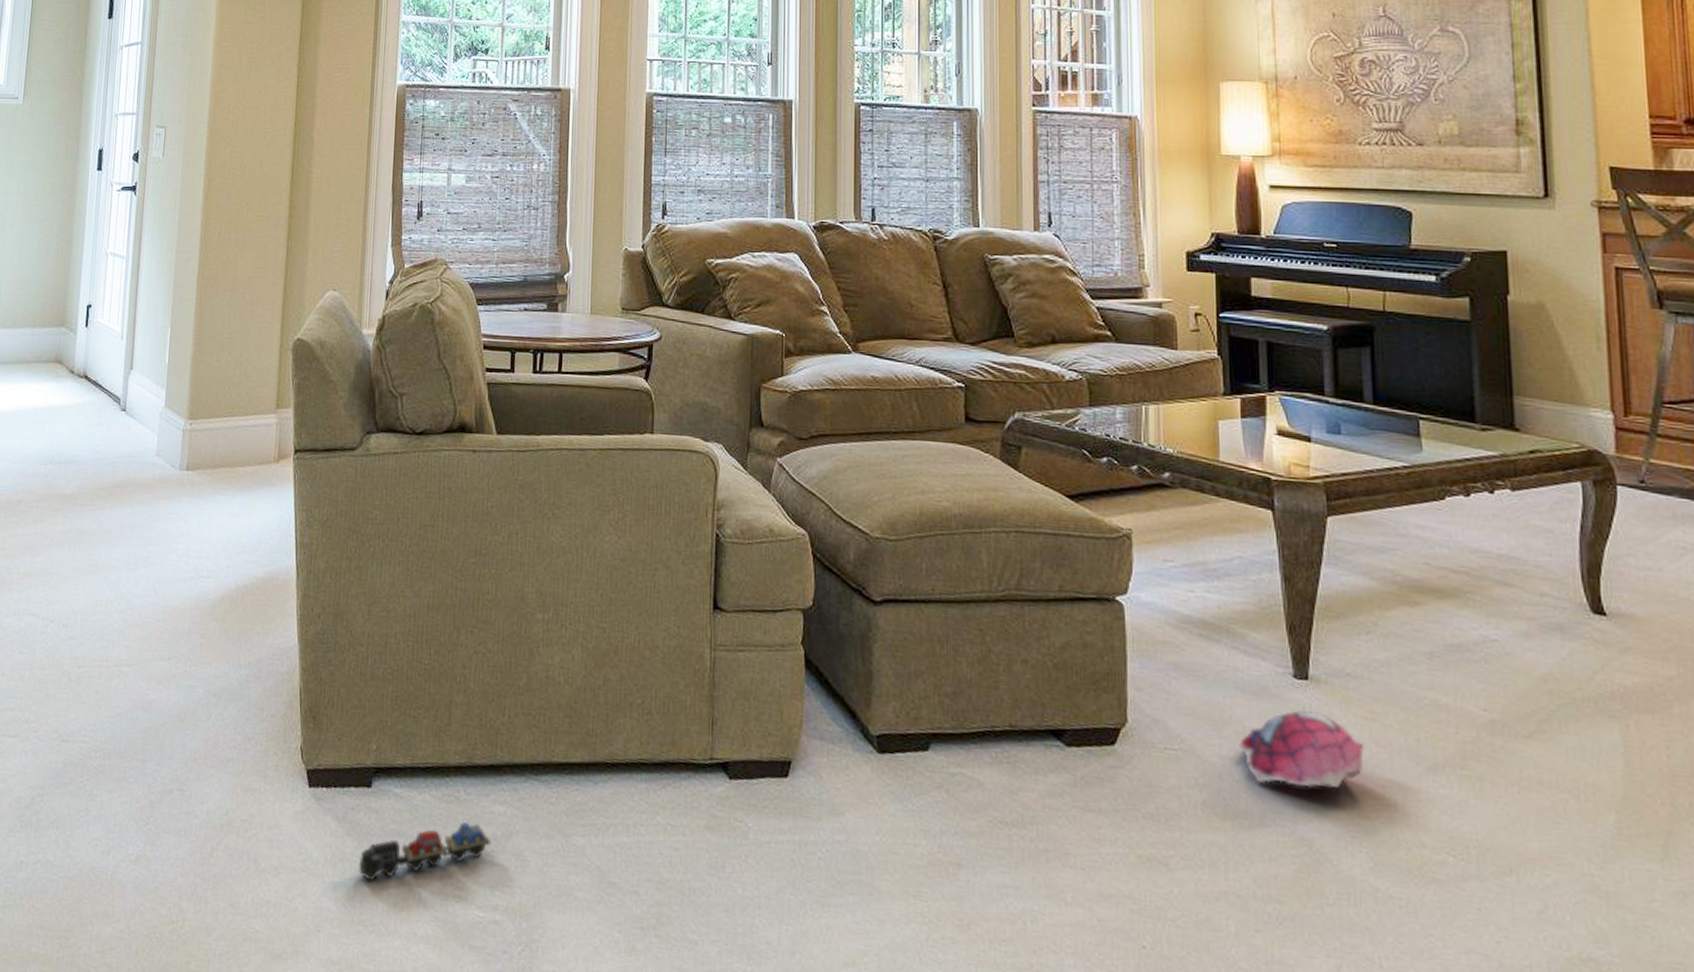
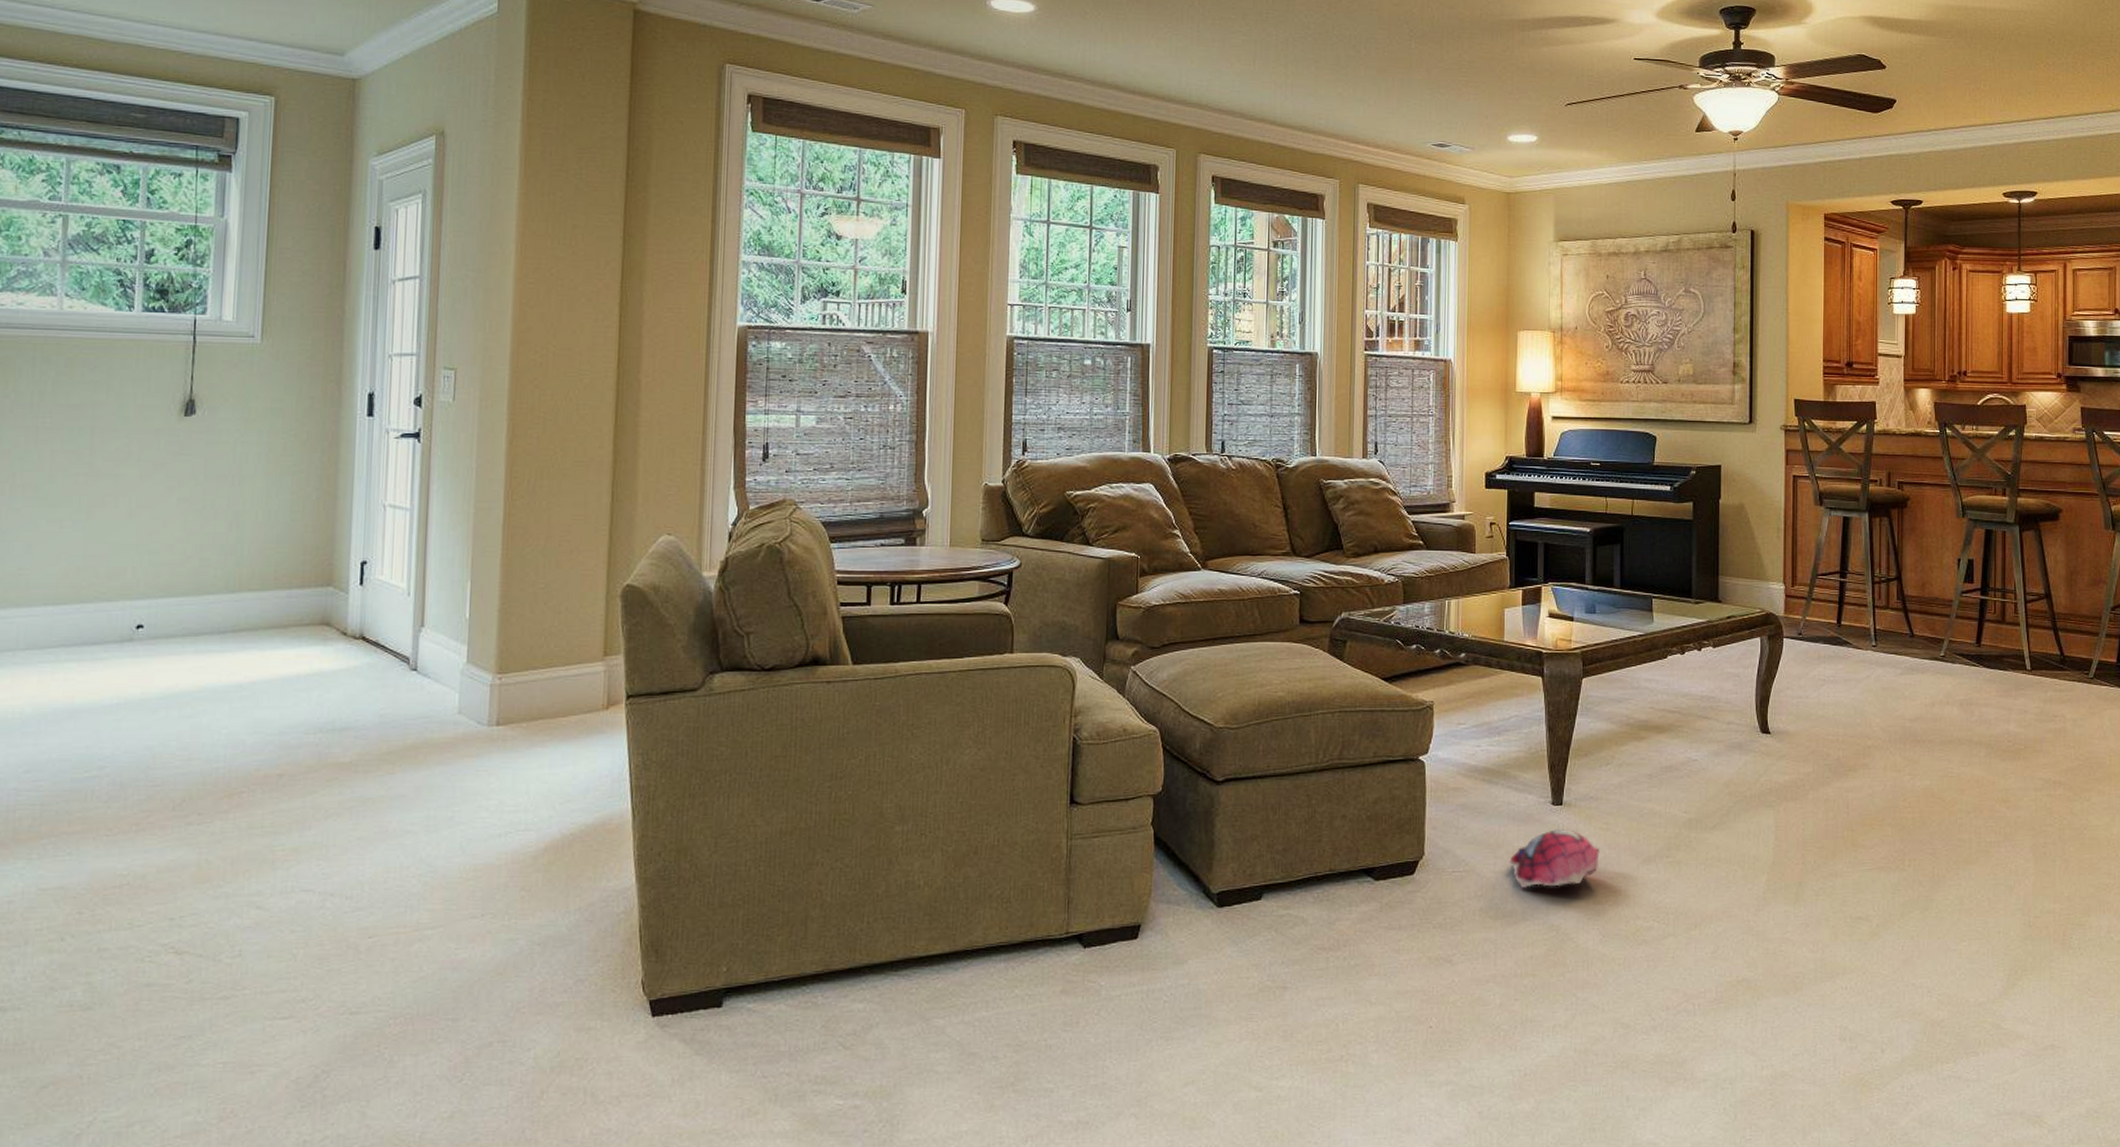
toy train: present [358,821,491,881] -> none [708,1022,851,1093]

